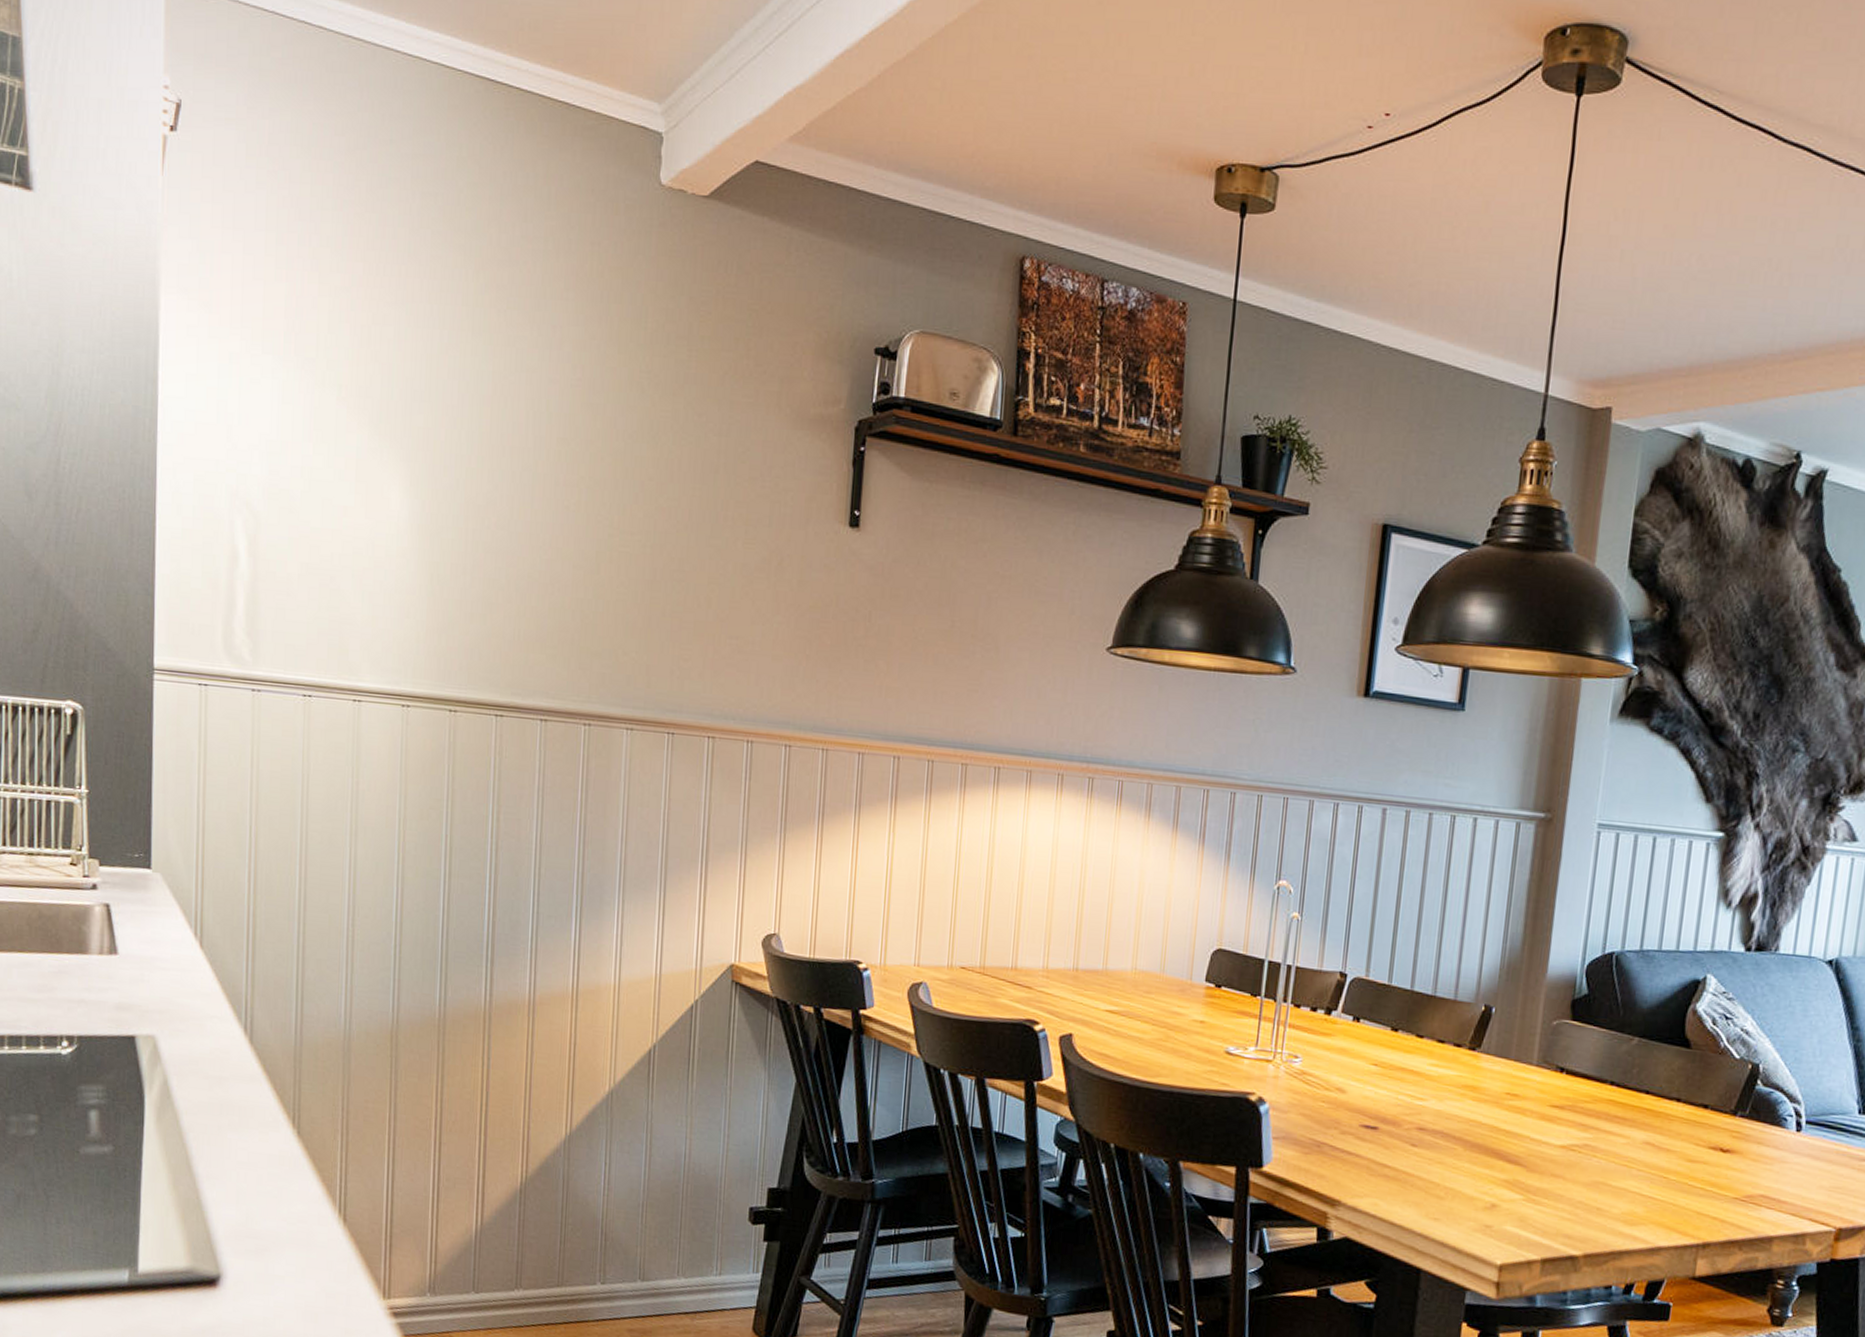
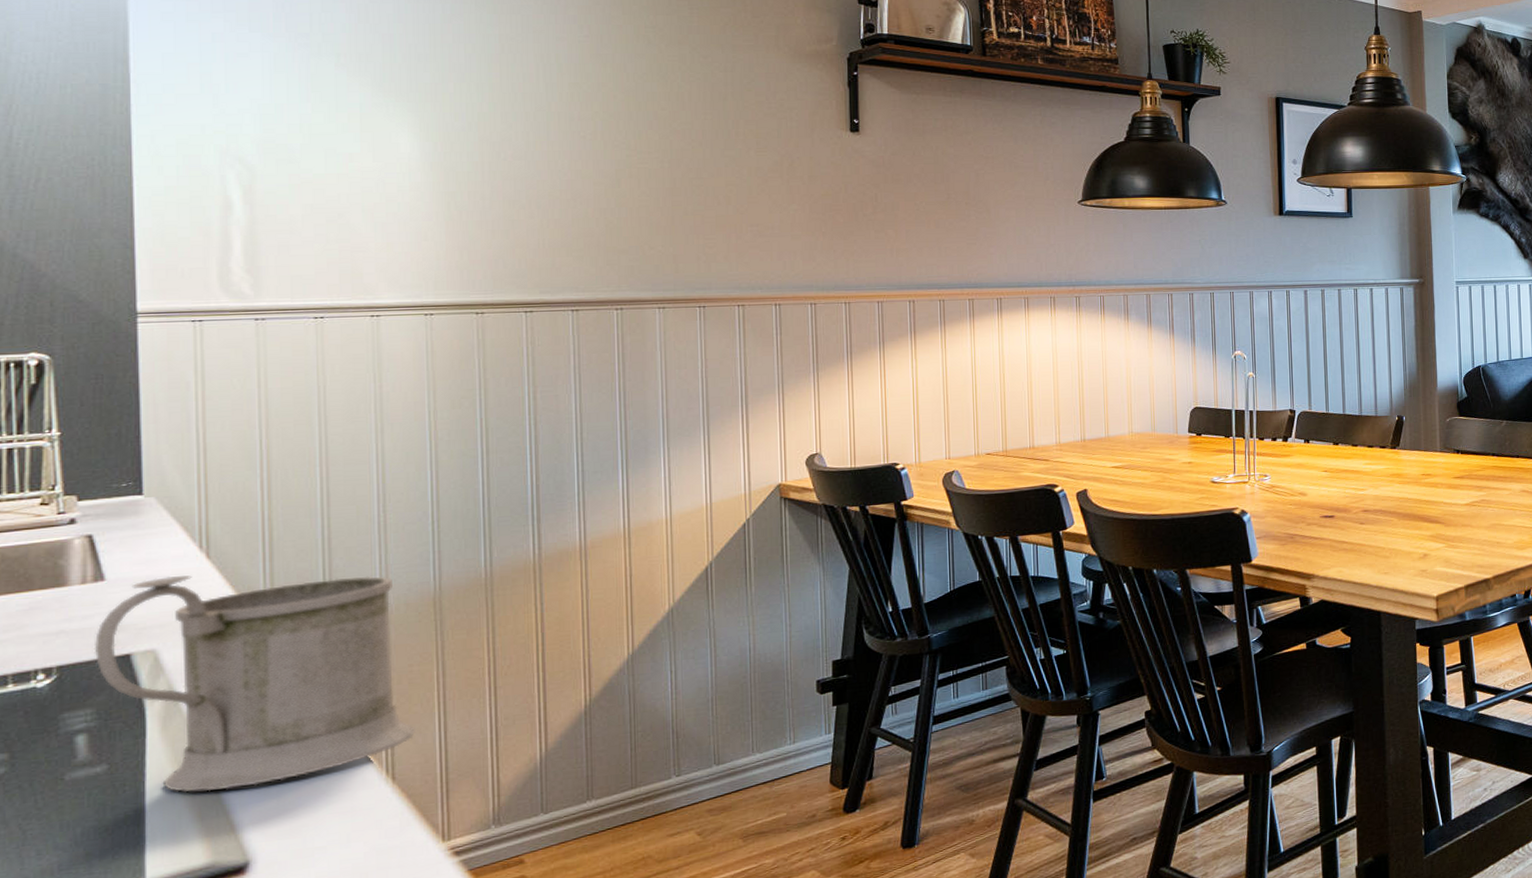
mug: none [106,960,367,1198] -> present [94,575,415,793]

